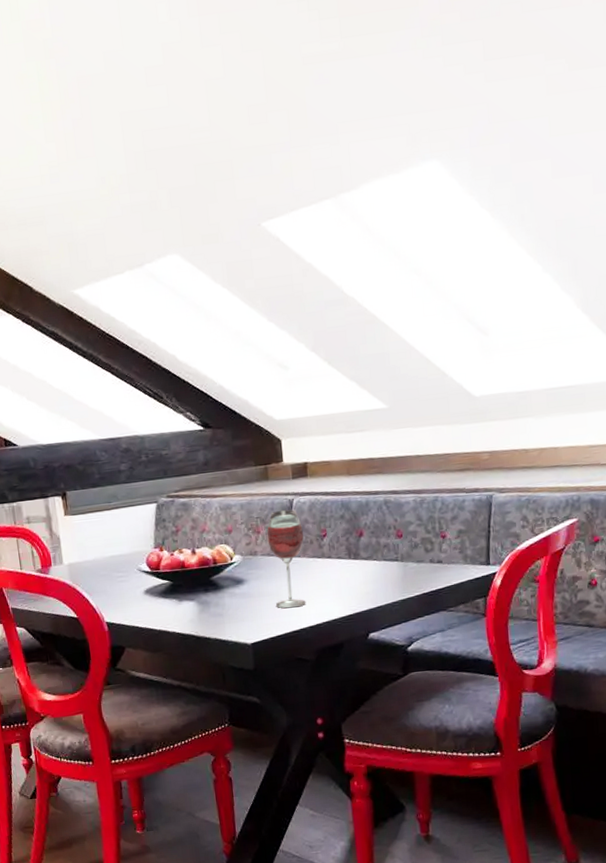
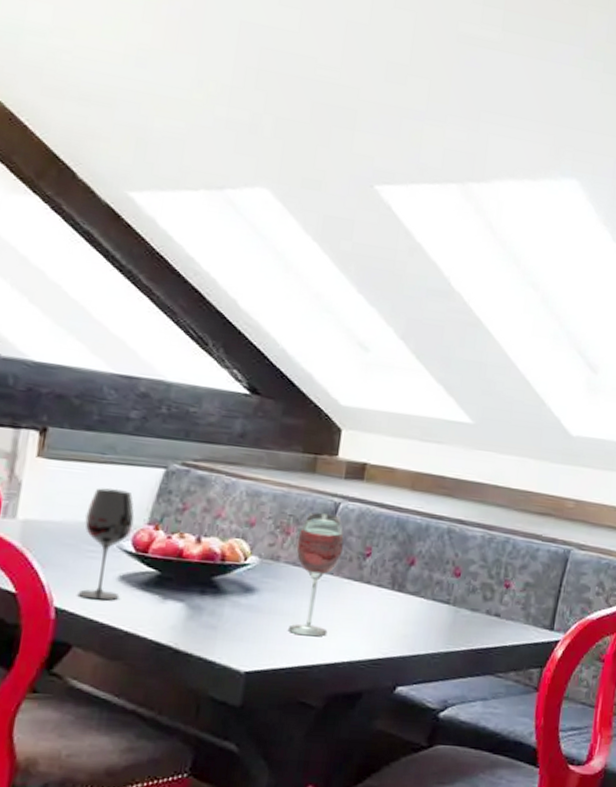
wine glass: none [108,526,148,612] -> present [78,488,135,601]

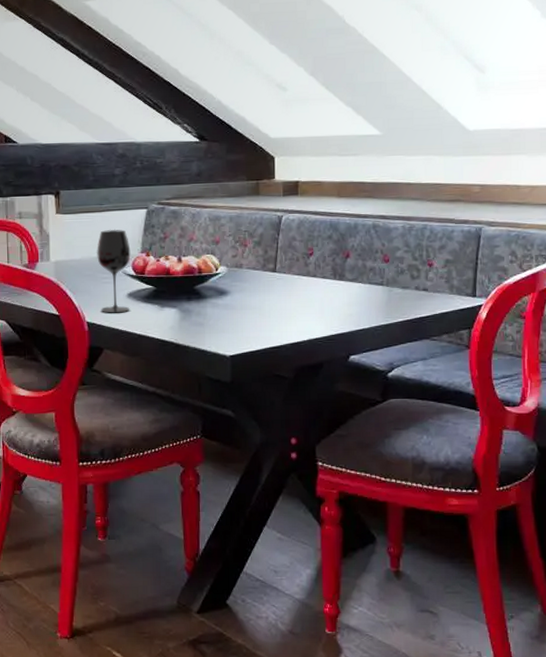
wineglass: present [289,512,344,637] -> none [253,226,290,323]

